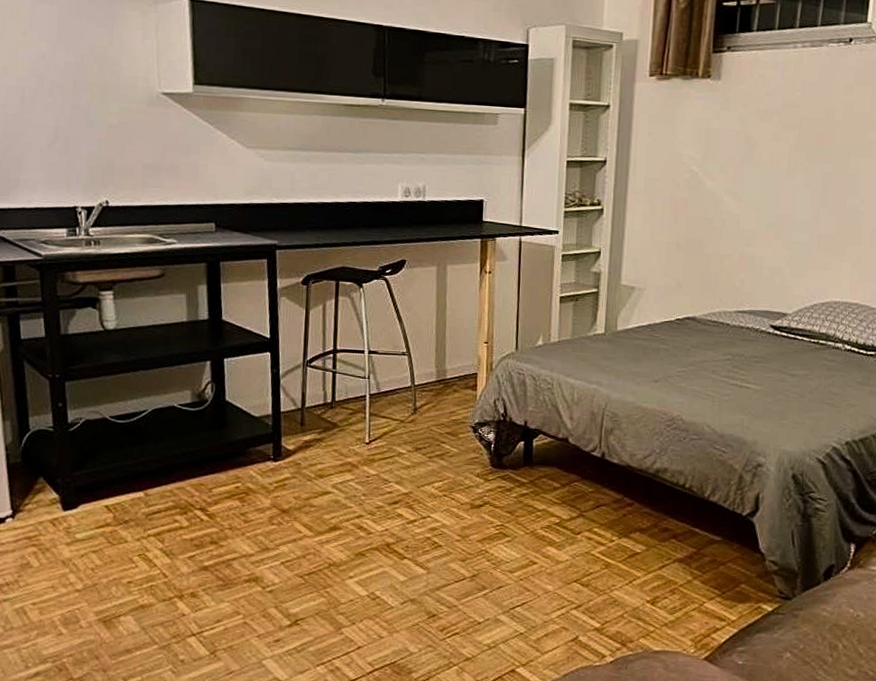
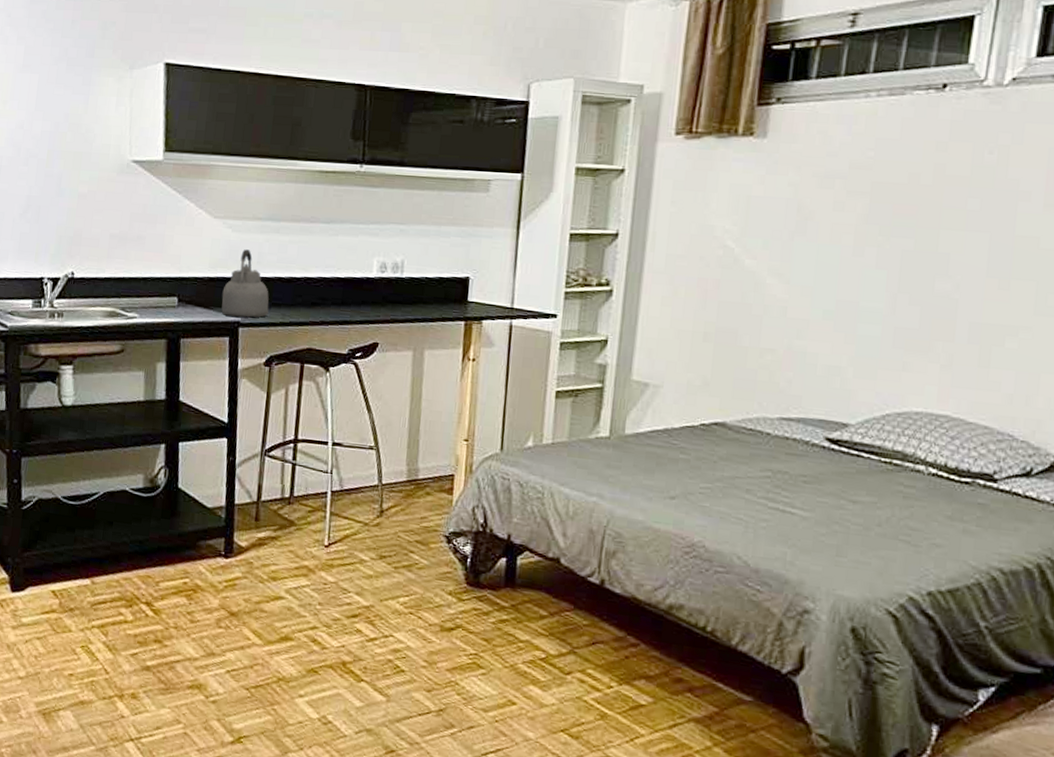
kettle: none [258,177,304,241] -> present [221,249,269,318]

